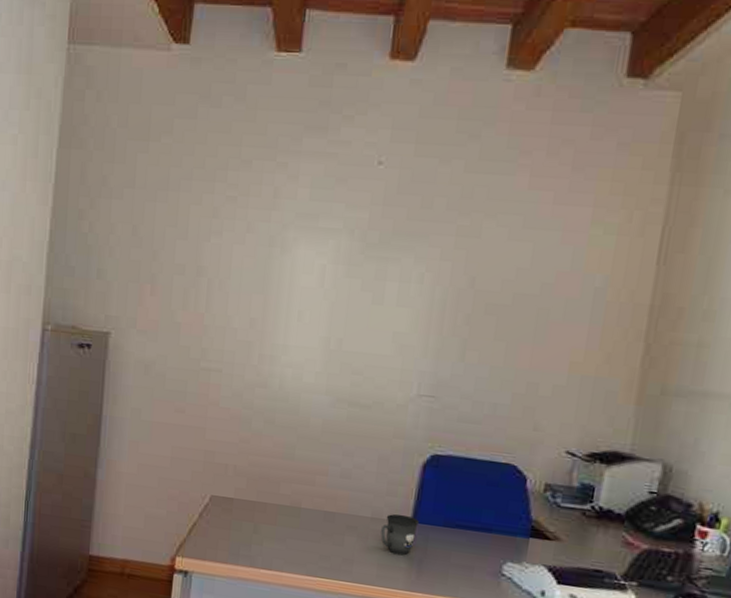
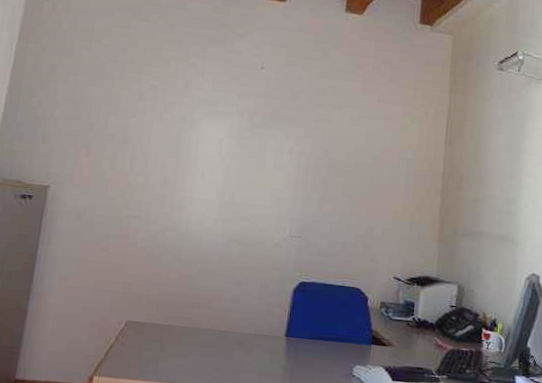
mug: present [380,514,419,555] -> none [262,330,291,364]

